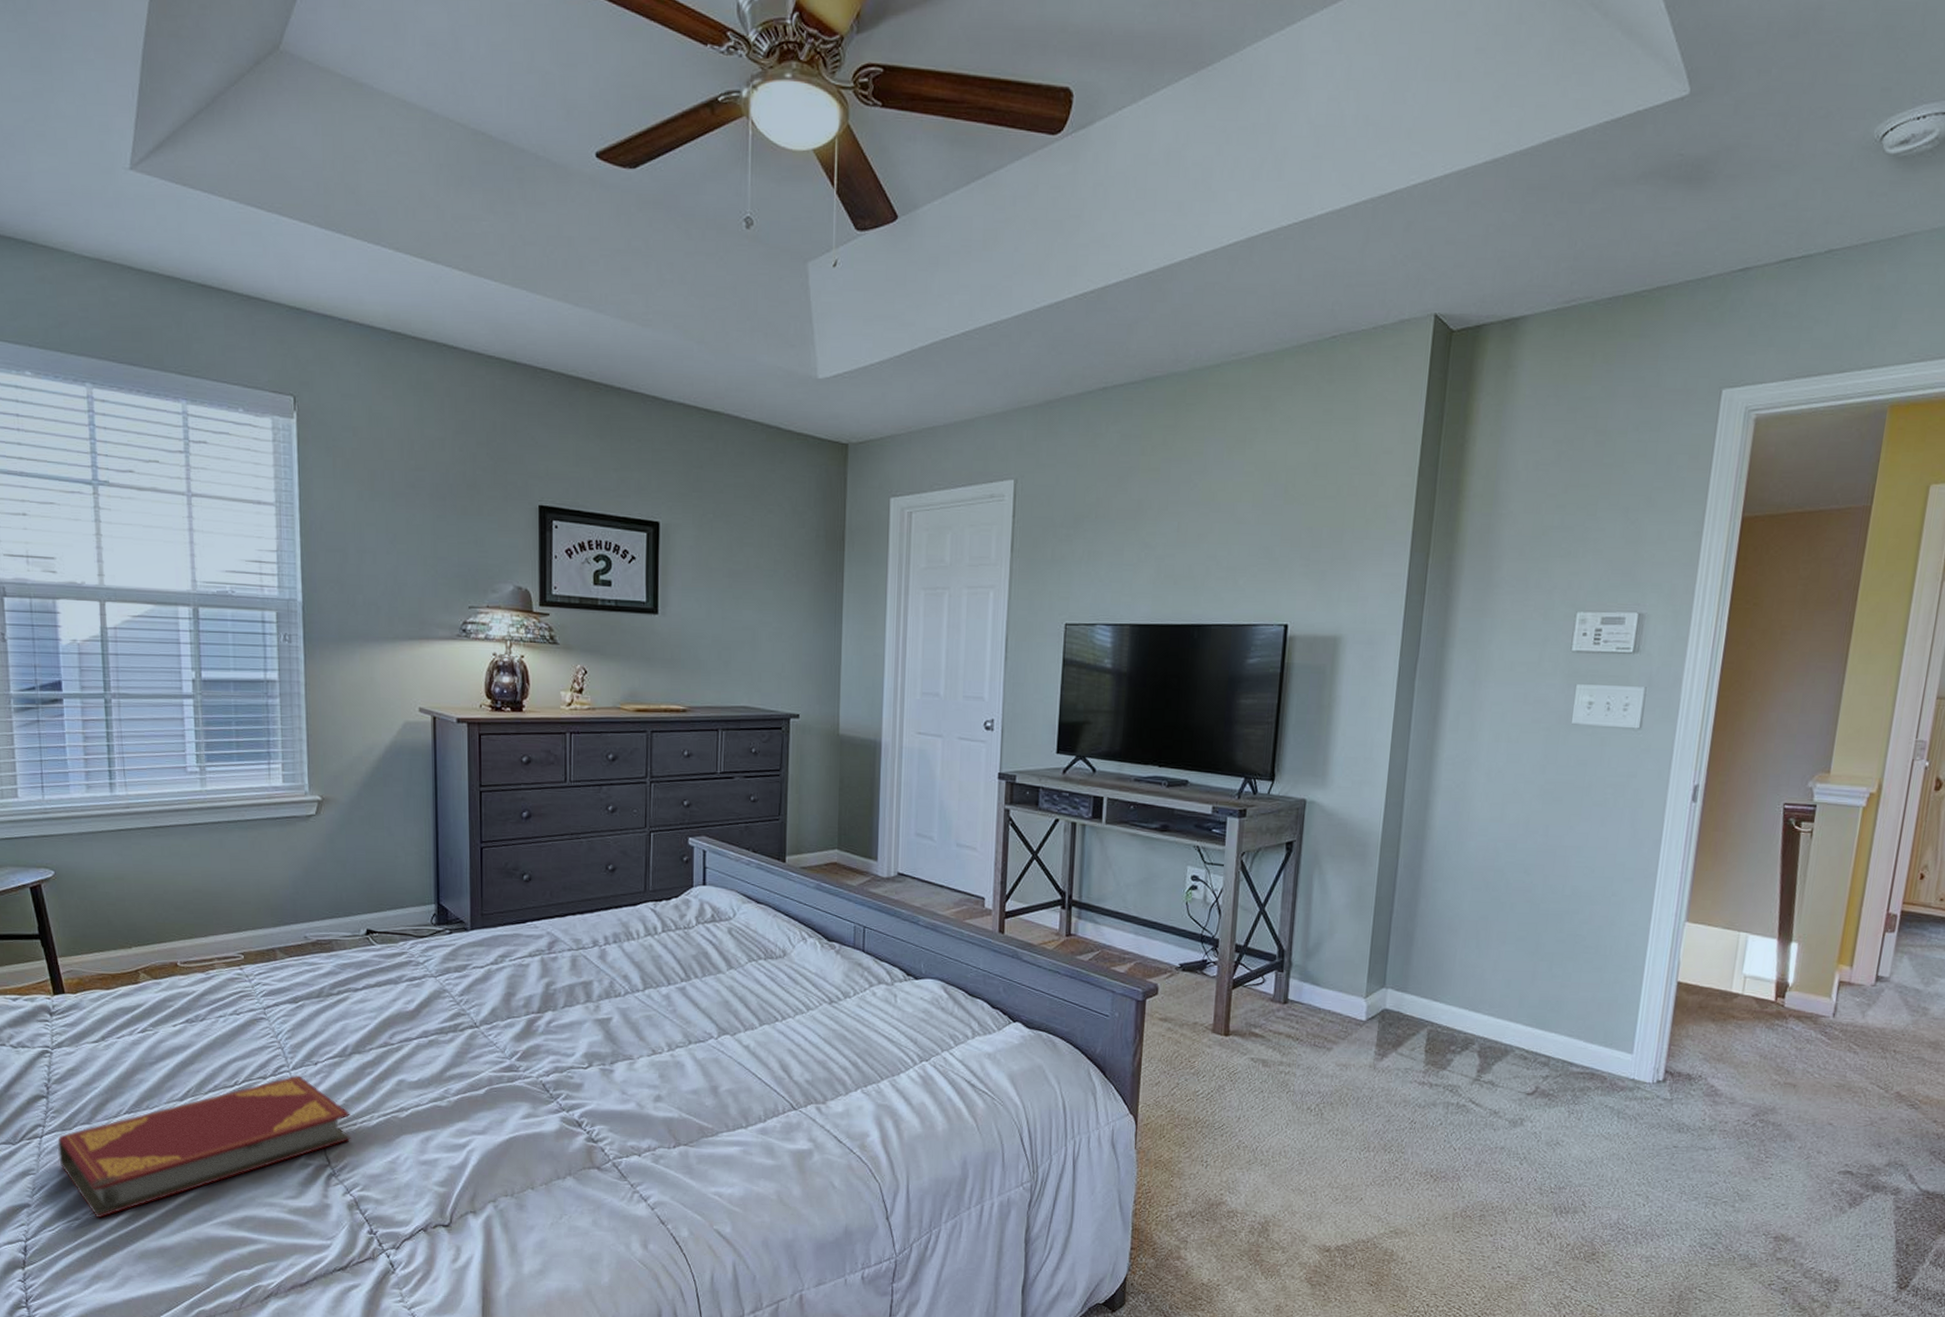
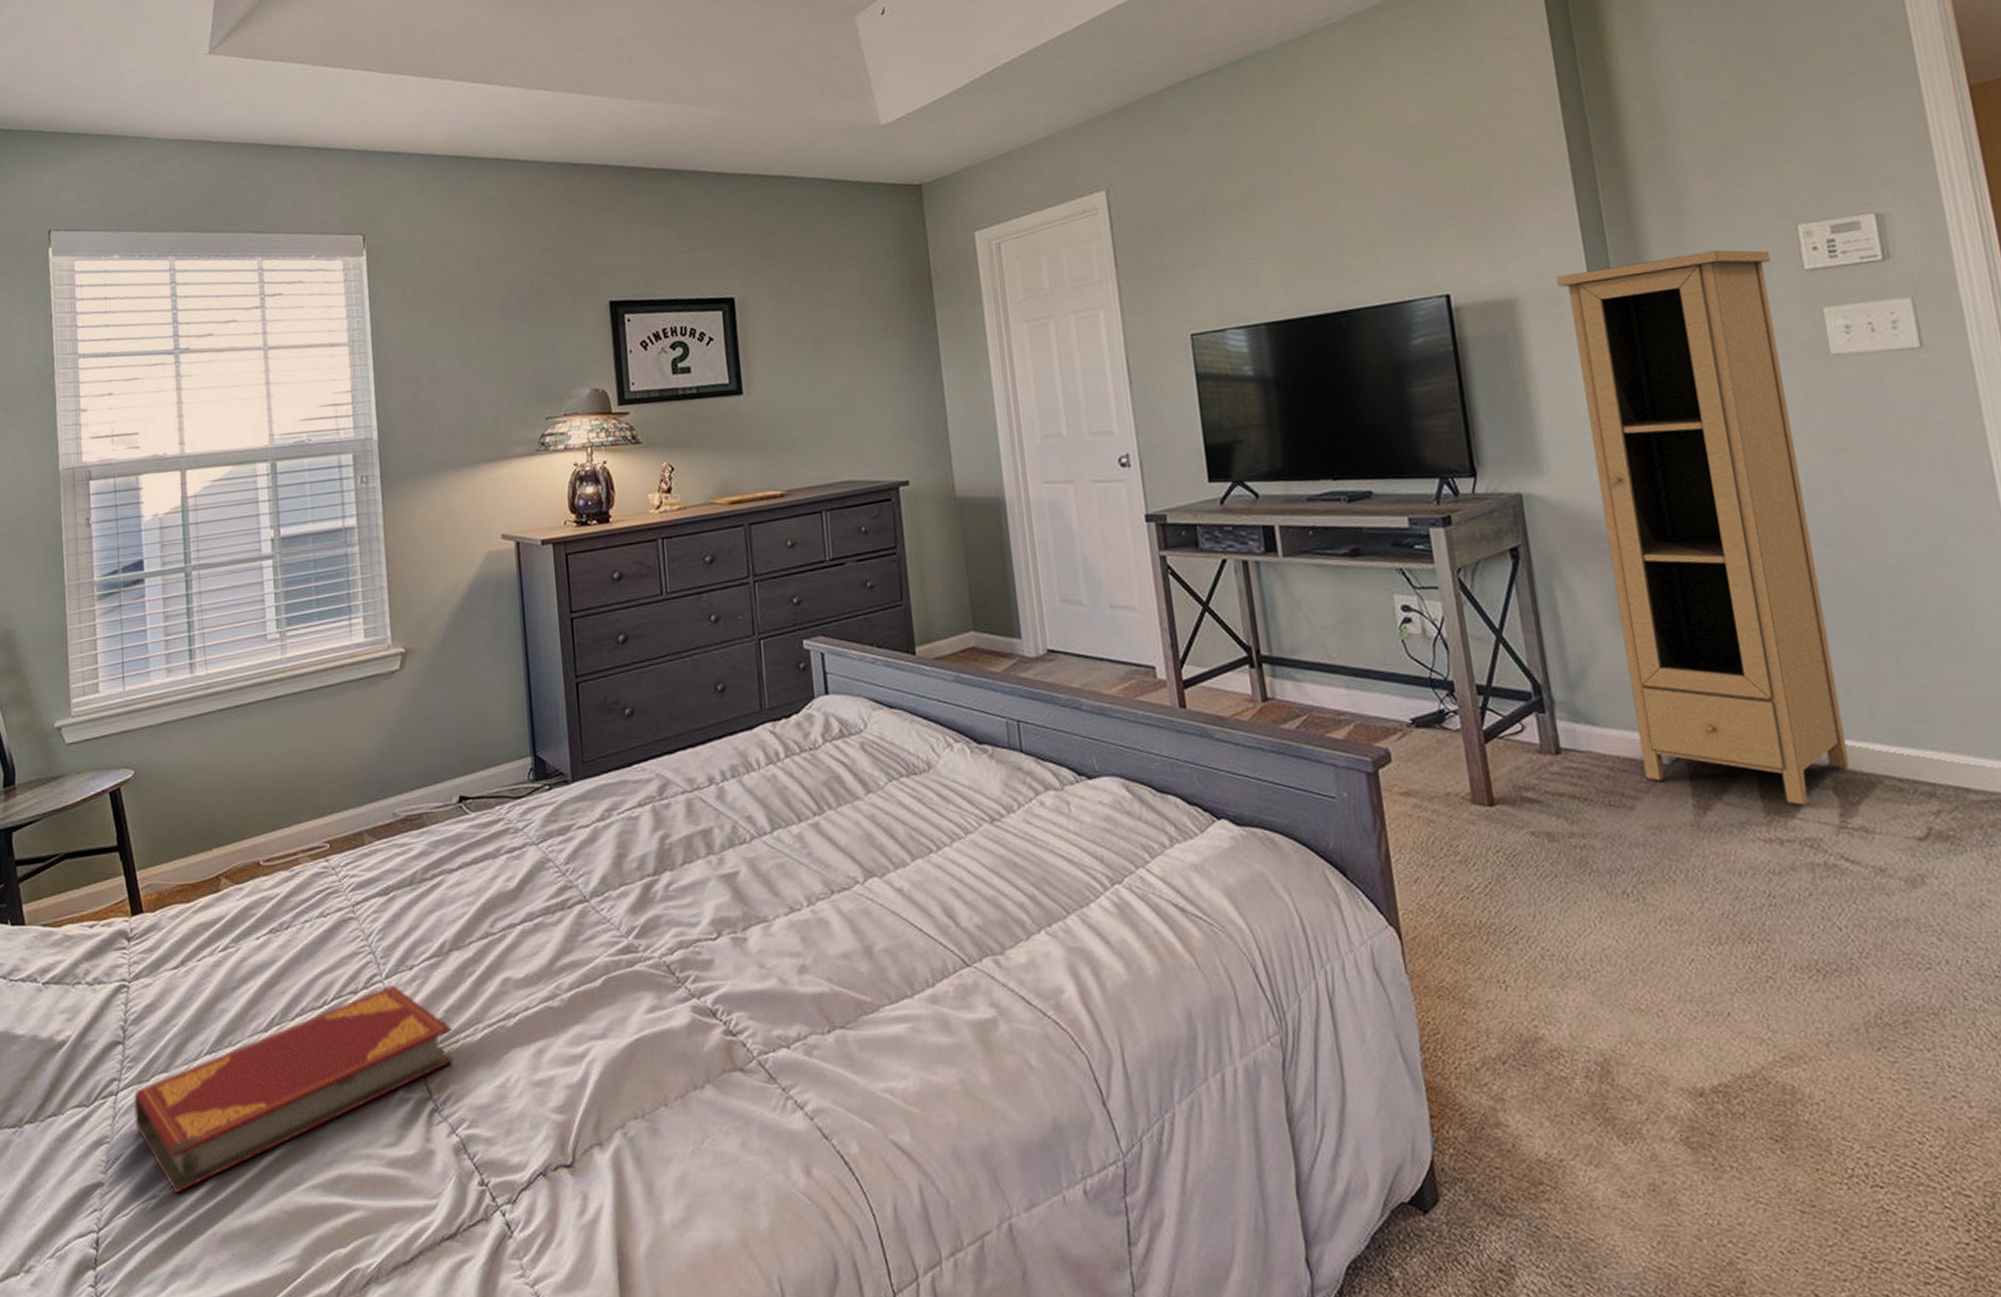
cupboard: none [1346,622,1549,1061] -> present [1556,250,1850,805]

